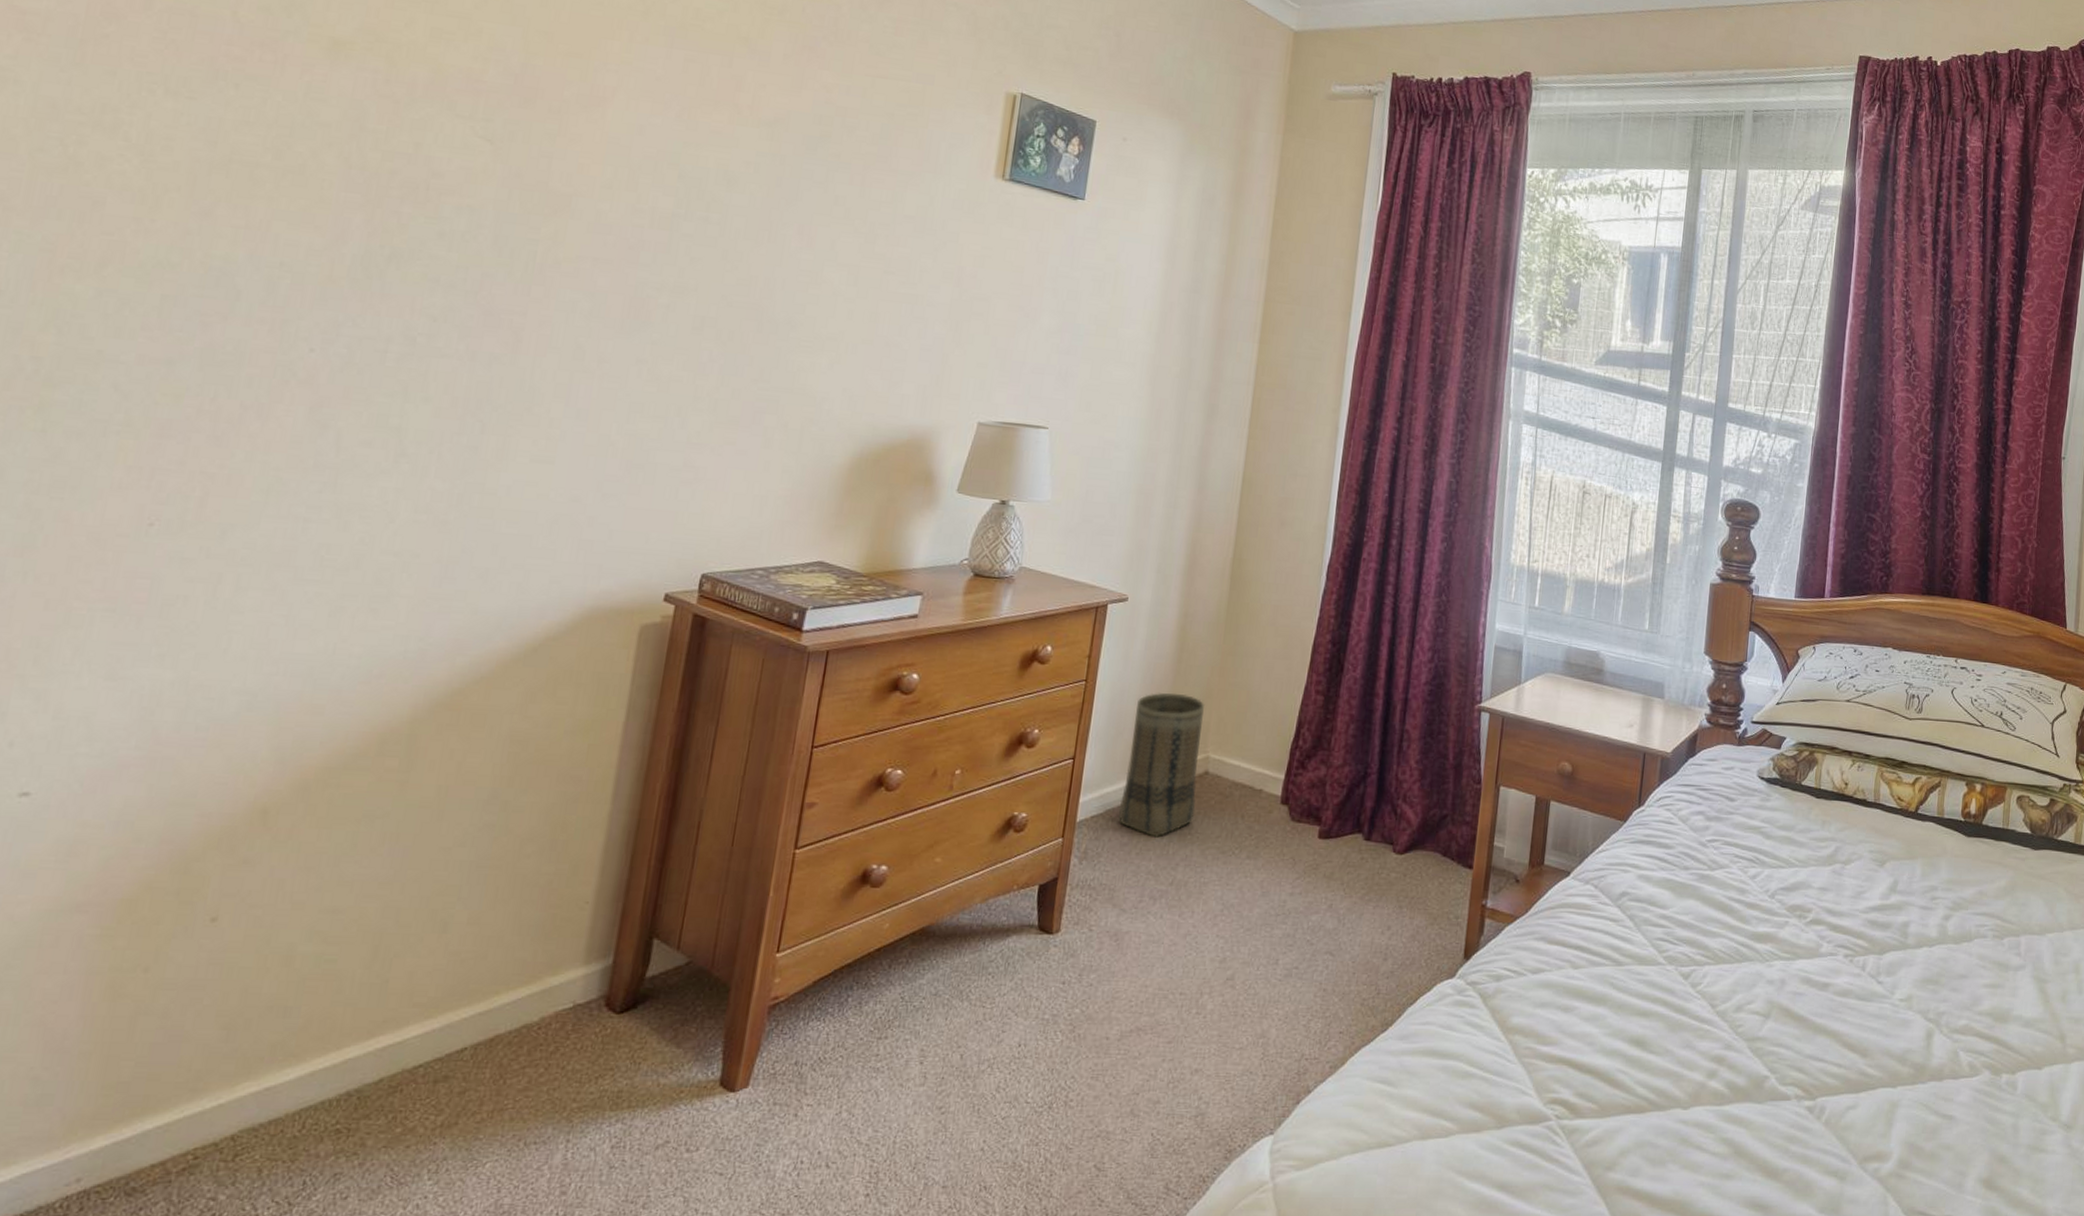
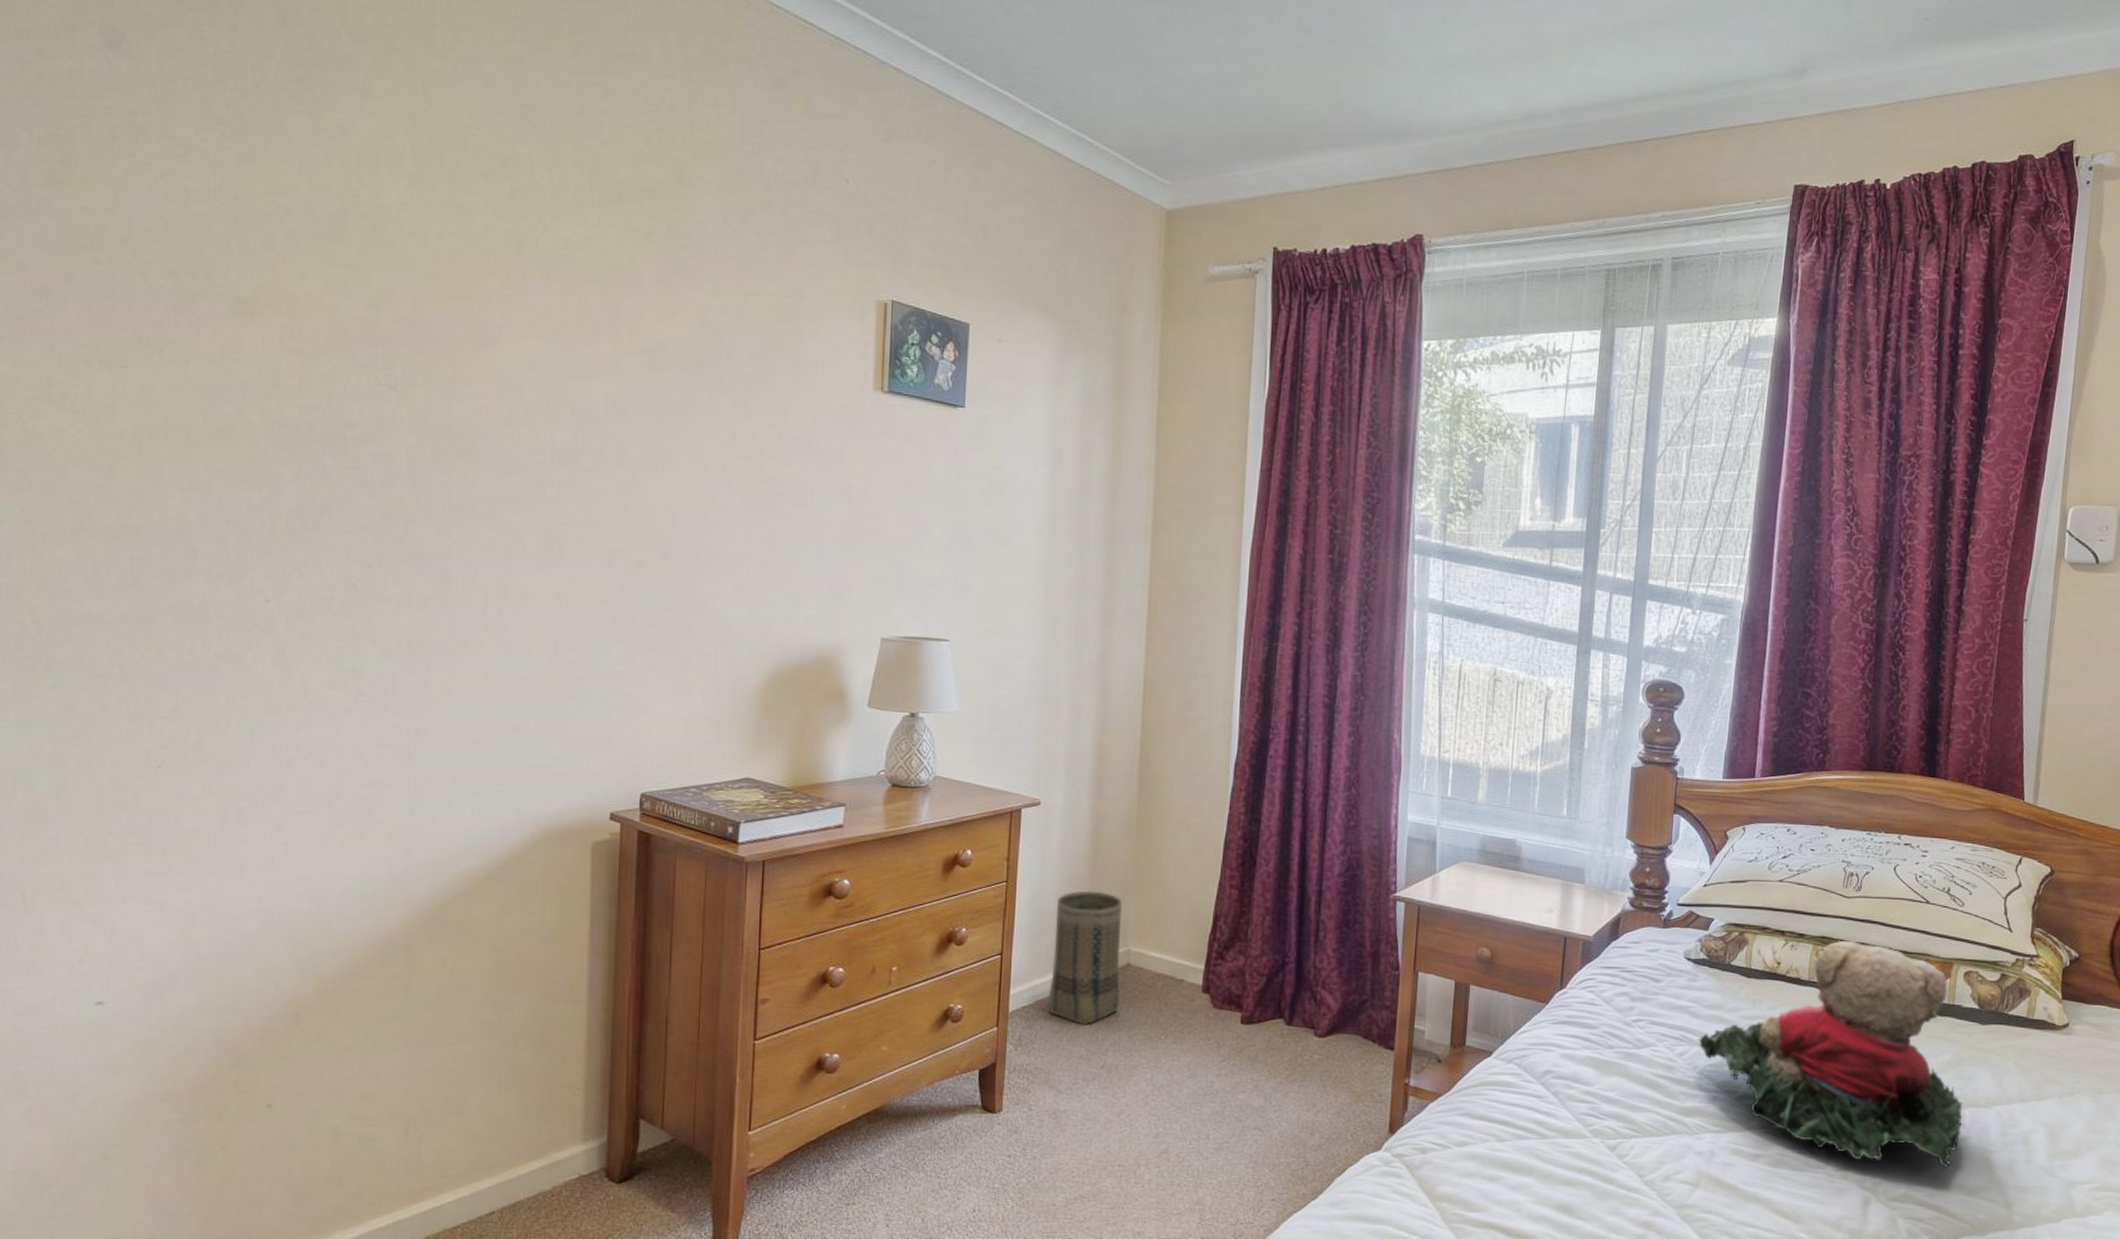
teddy bear: none [1770,762,2019,999] -> present [1698,940,1963,1169]

